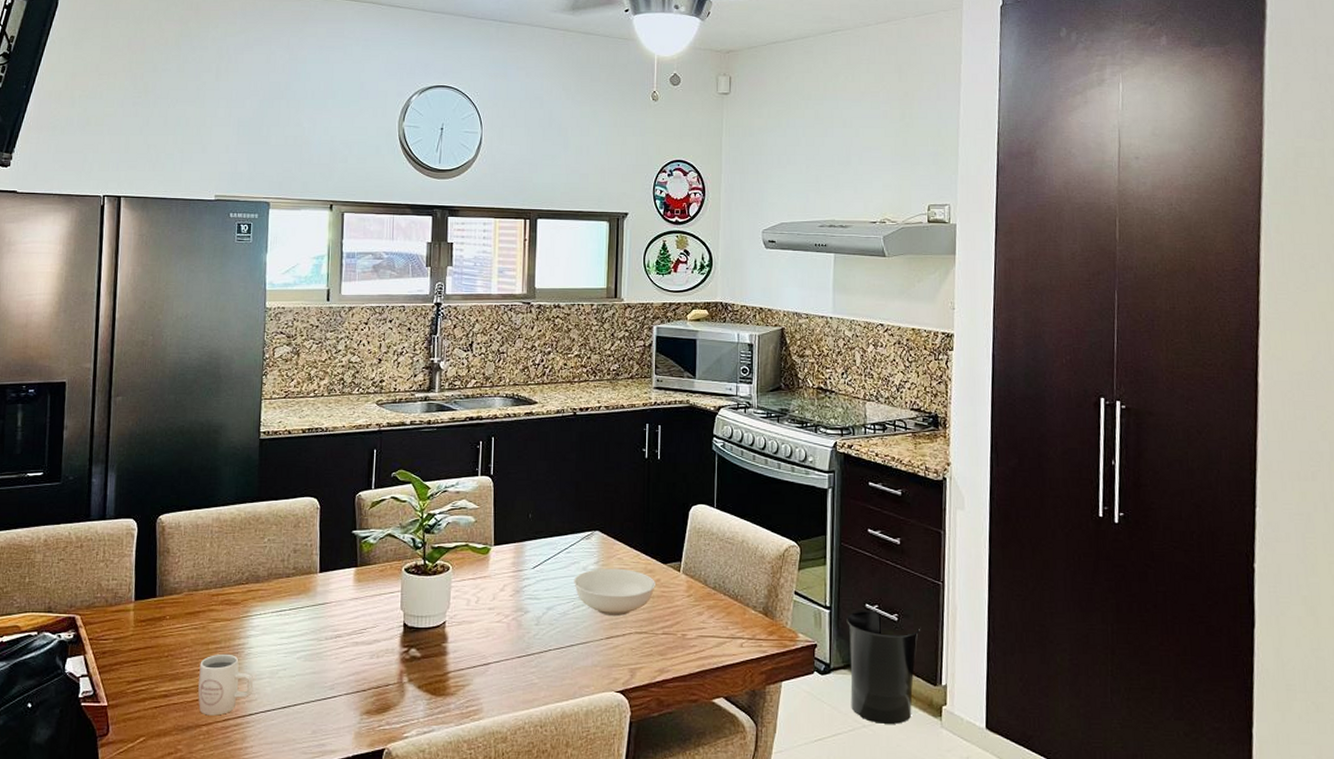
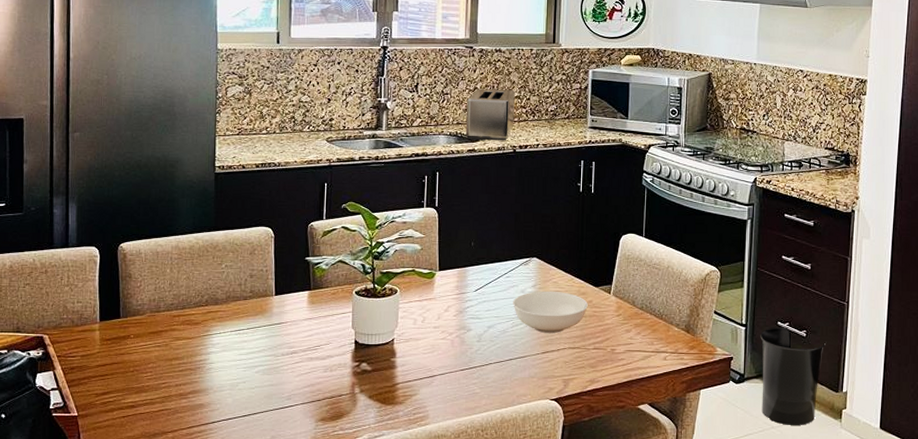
mug: present [197,653,254,716] -> none [162,368,215,424]
toaster: none [522,347,575,403] -> present [465,88,515,141]

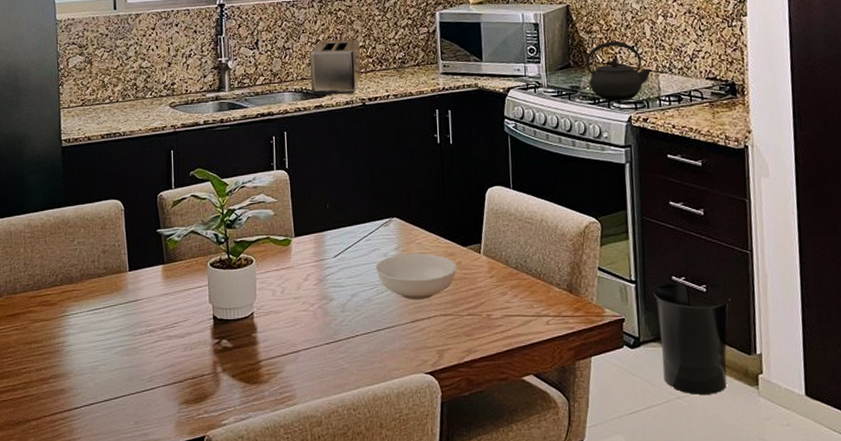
kettle: none [721,109,779,163] -> present [586,41,652,101]

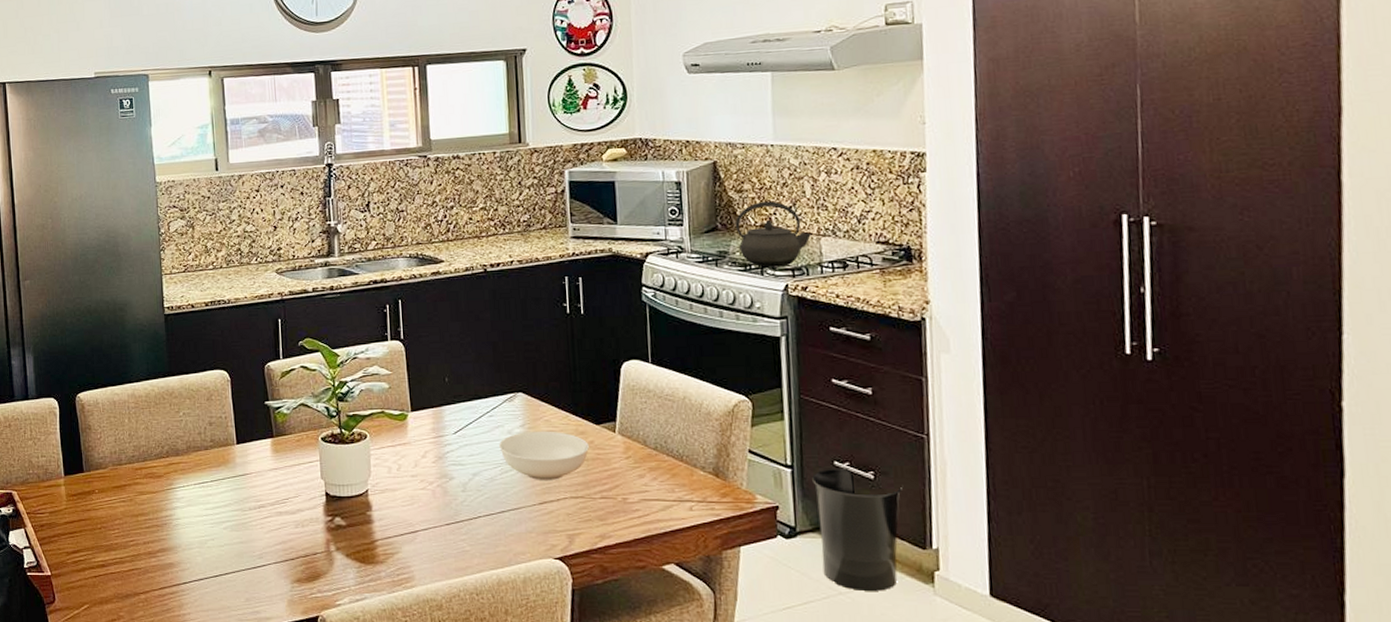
toaster: present [310,39,361,96] -> none [426,200,482,262]

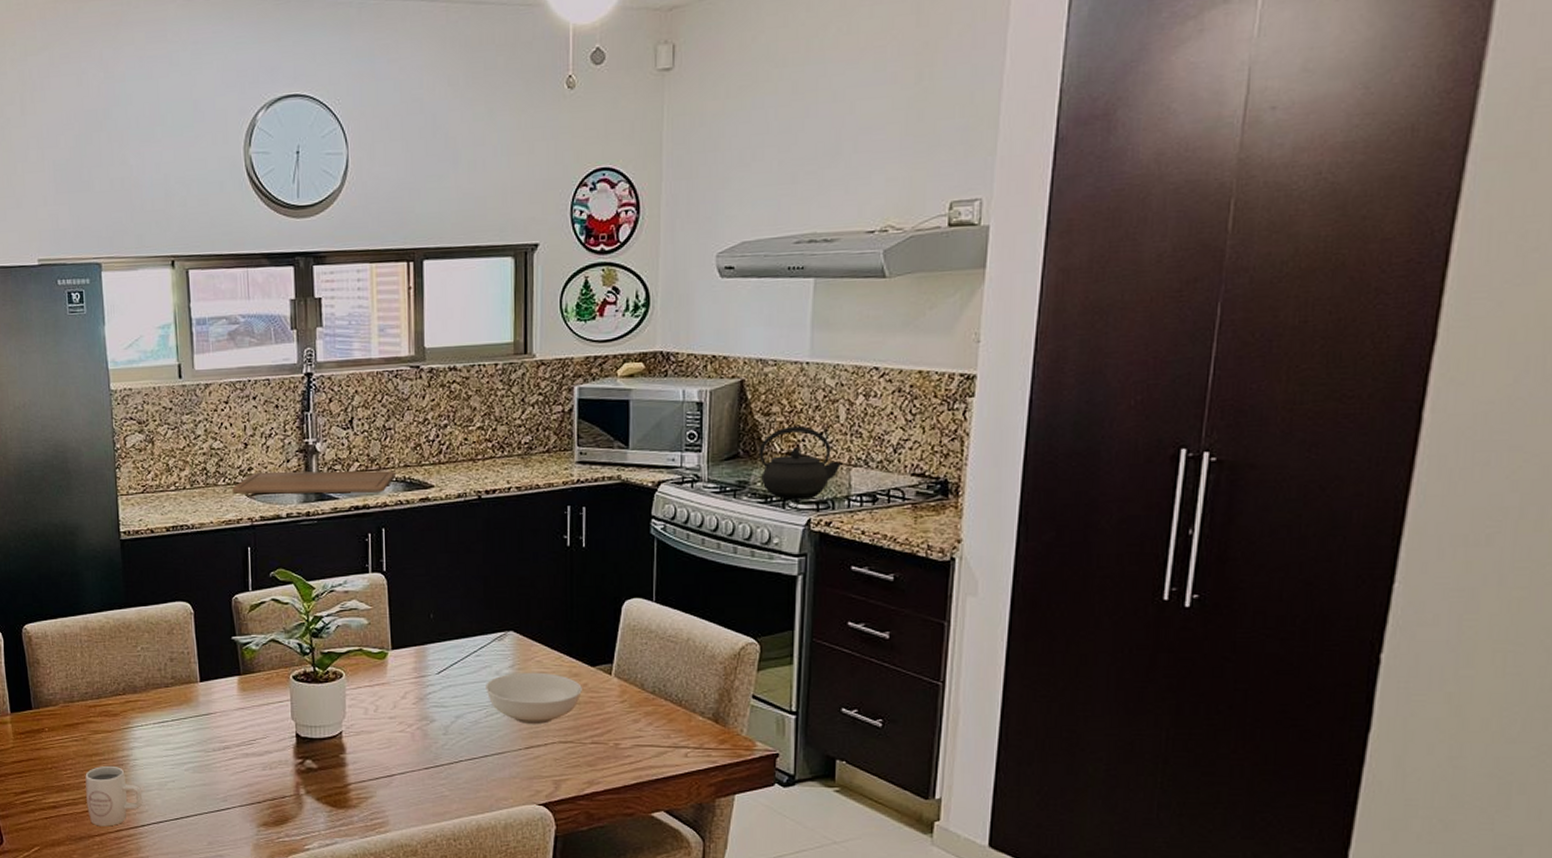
mug: none [131,525,185,584] -> present [85,765,143,827]
chopping board: none [264,248,409,271] -> present [232,470,395,494]
waste bin: present [812,468,902,591] -> none [817,715,910,841]

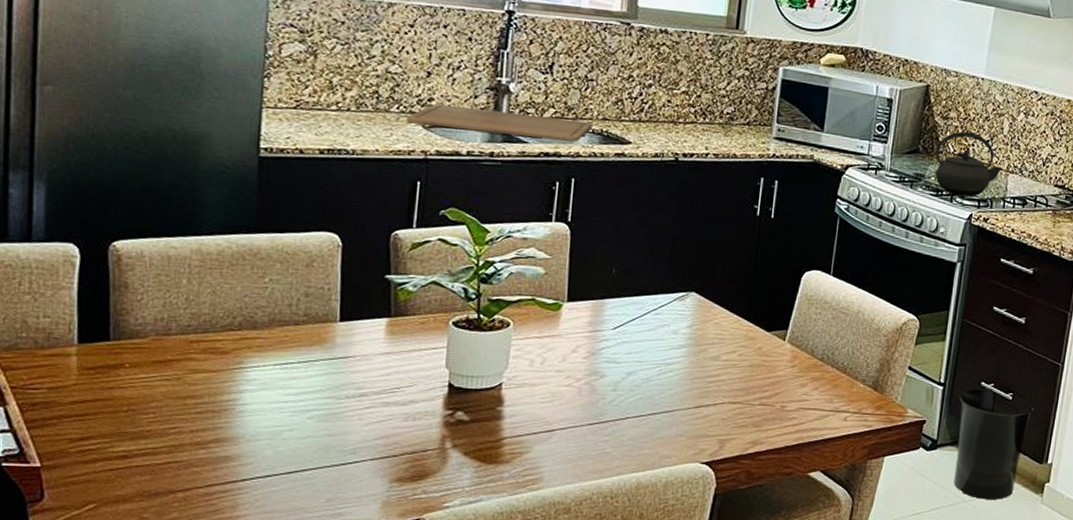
mug: present [85,765,143,827] -> none [170,410,248,481]
bowl: present [486,672,582,724] -> none [661,333,756,384]
waste bin: none [817,715,910,841] -> present [953,388,1033,499]

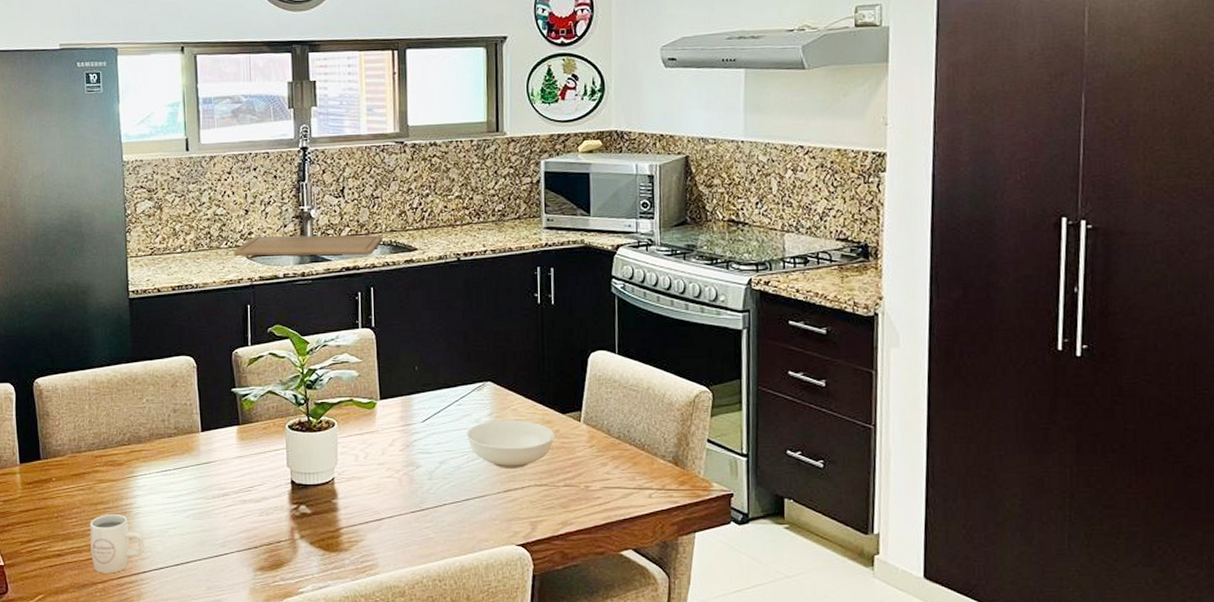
mug: none [170,410,248,481] -> present [89,513,145,574]
bowl: none [661,333,756,384] -> present [466,419,554,468]
kettle: present [935,131,1002,197] -> none [704,196,777,262]
waste bin: present [953,388,1033,499] -> none [766,457,849,574]

